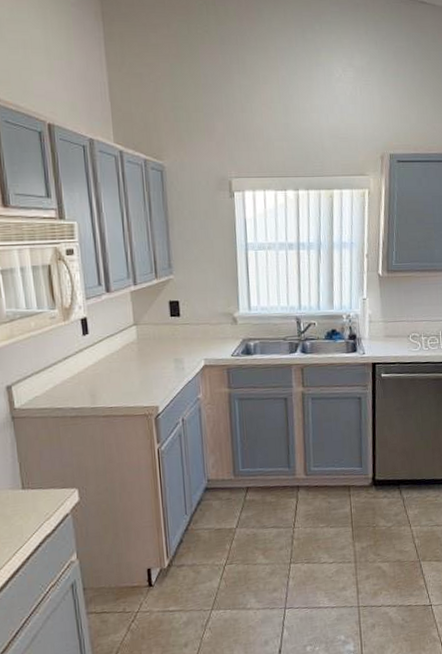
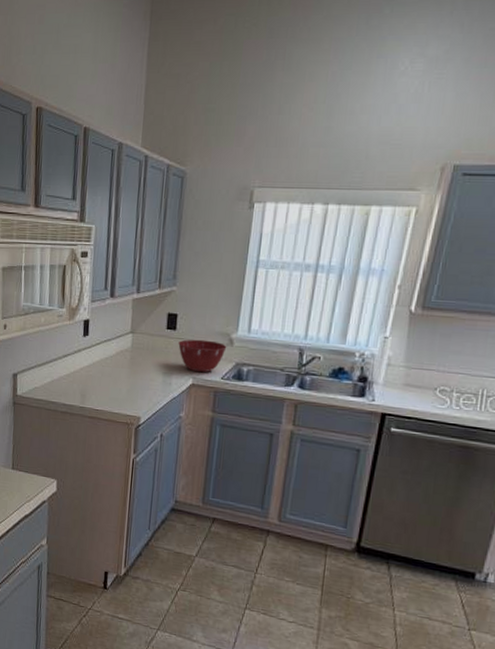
mixing bowl: none [184,322,232,354] -> present [178,339,227,373]

